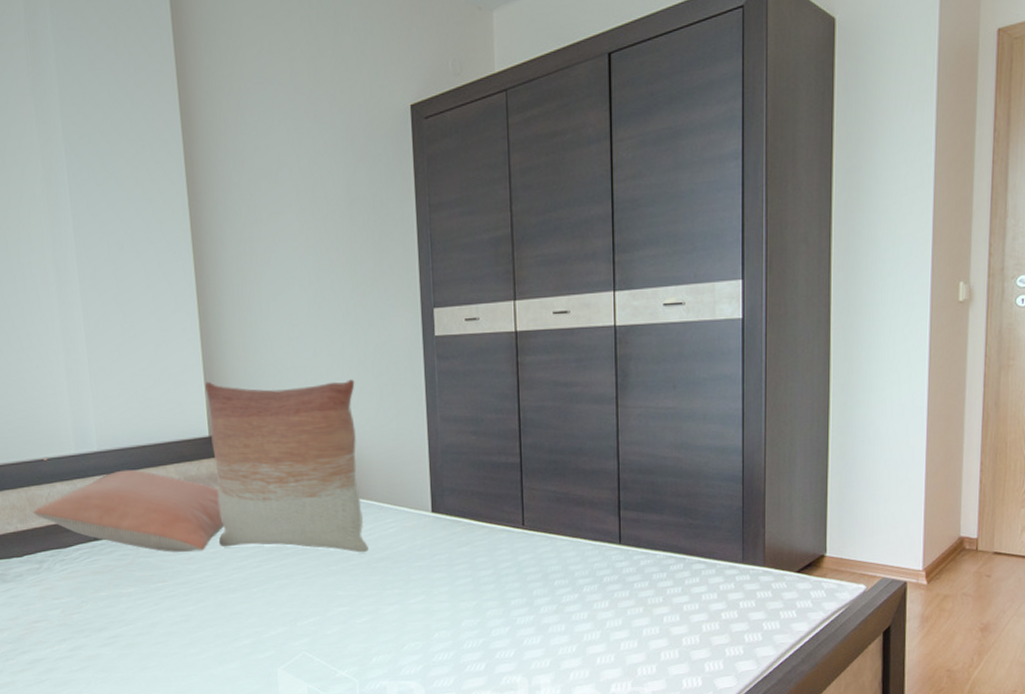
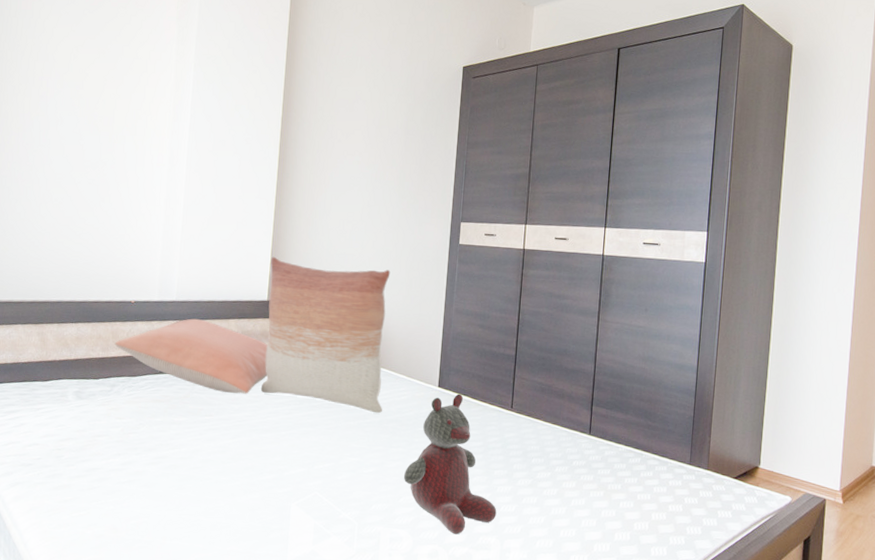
stuffed bear: none [404,517,520,678] -> present [403,394,497,535]

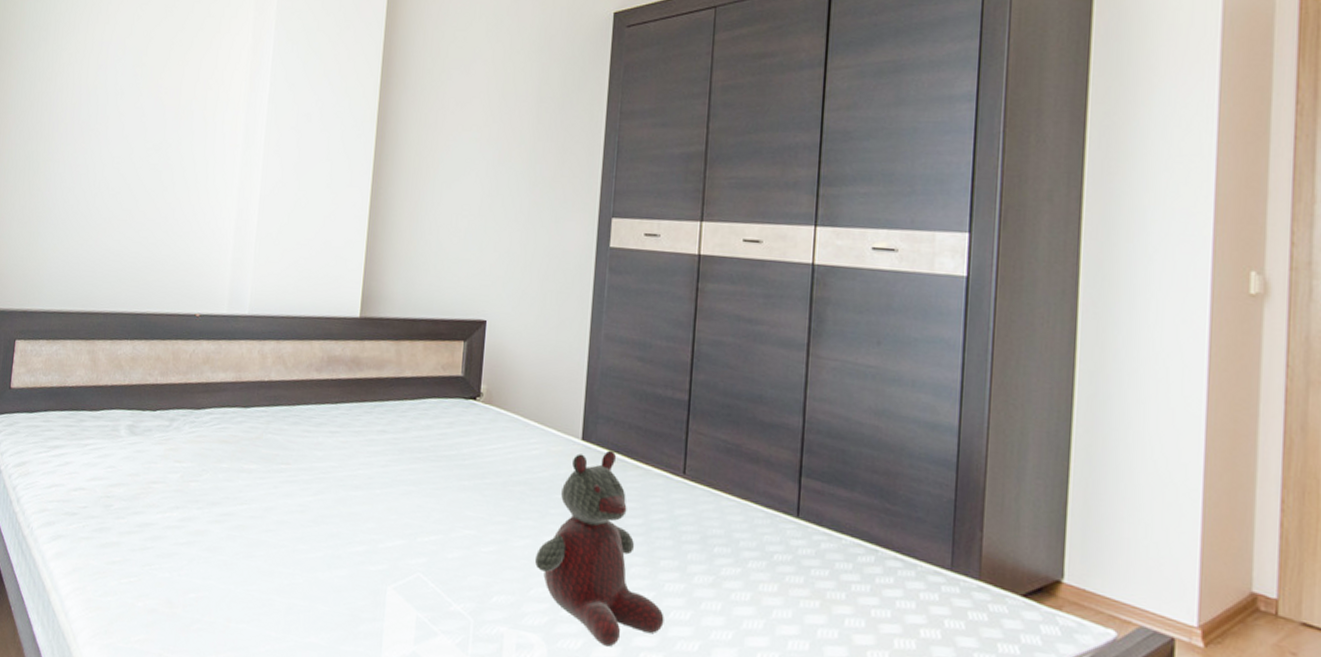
pillow: present [114,318,268,394] -> none [175,338,360,438]
pillow: present [260,256,391,414] -> none [350,260,518,473]

